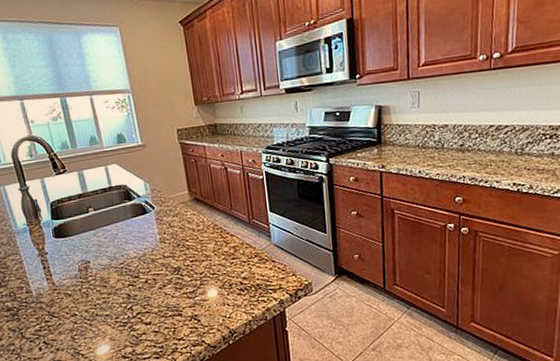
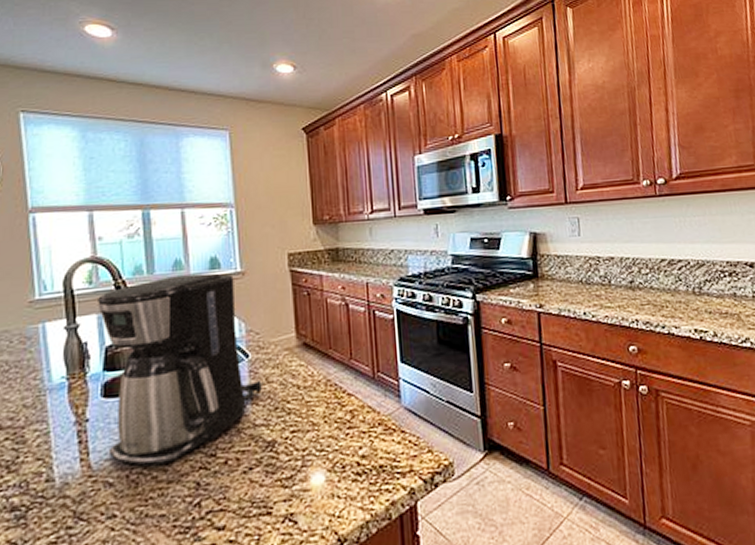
coffee maker: none [39,146,169,284] -> present [98,273,265,467]

